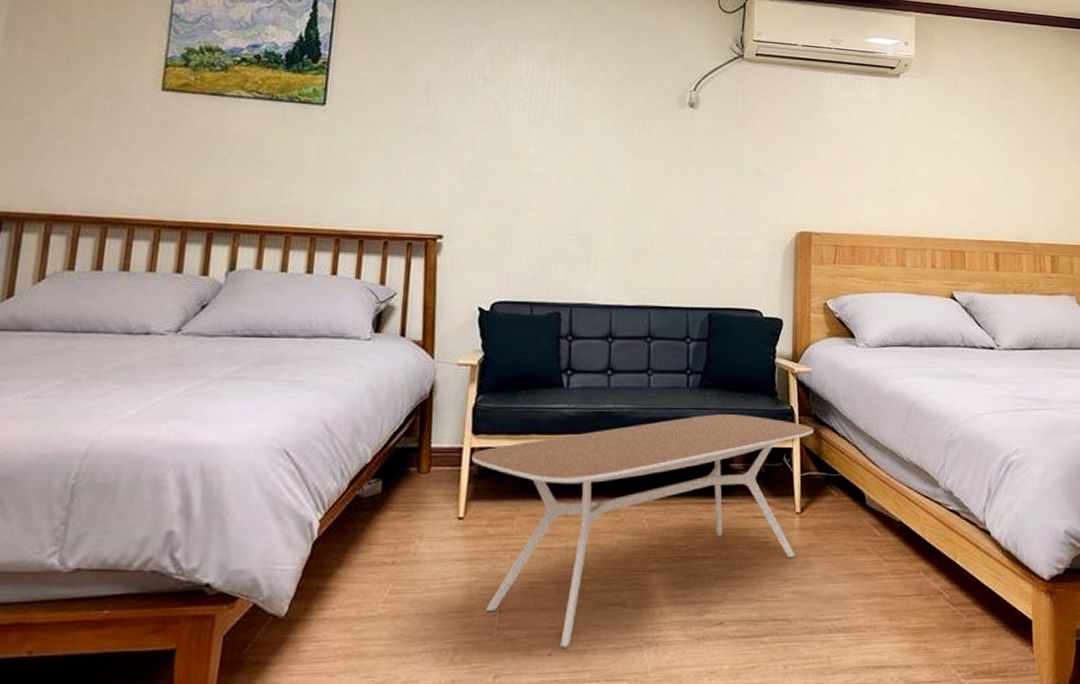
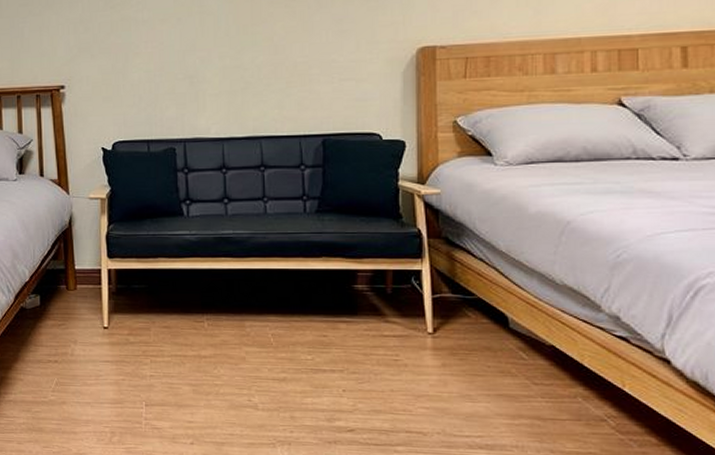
coffee table: present [472,414,814,648] -> none [109,238,445,439]

